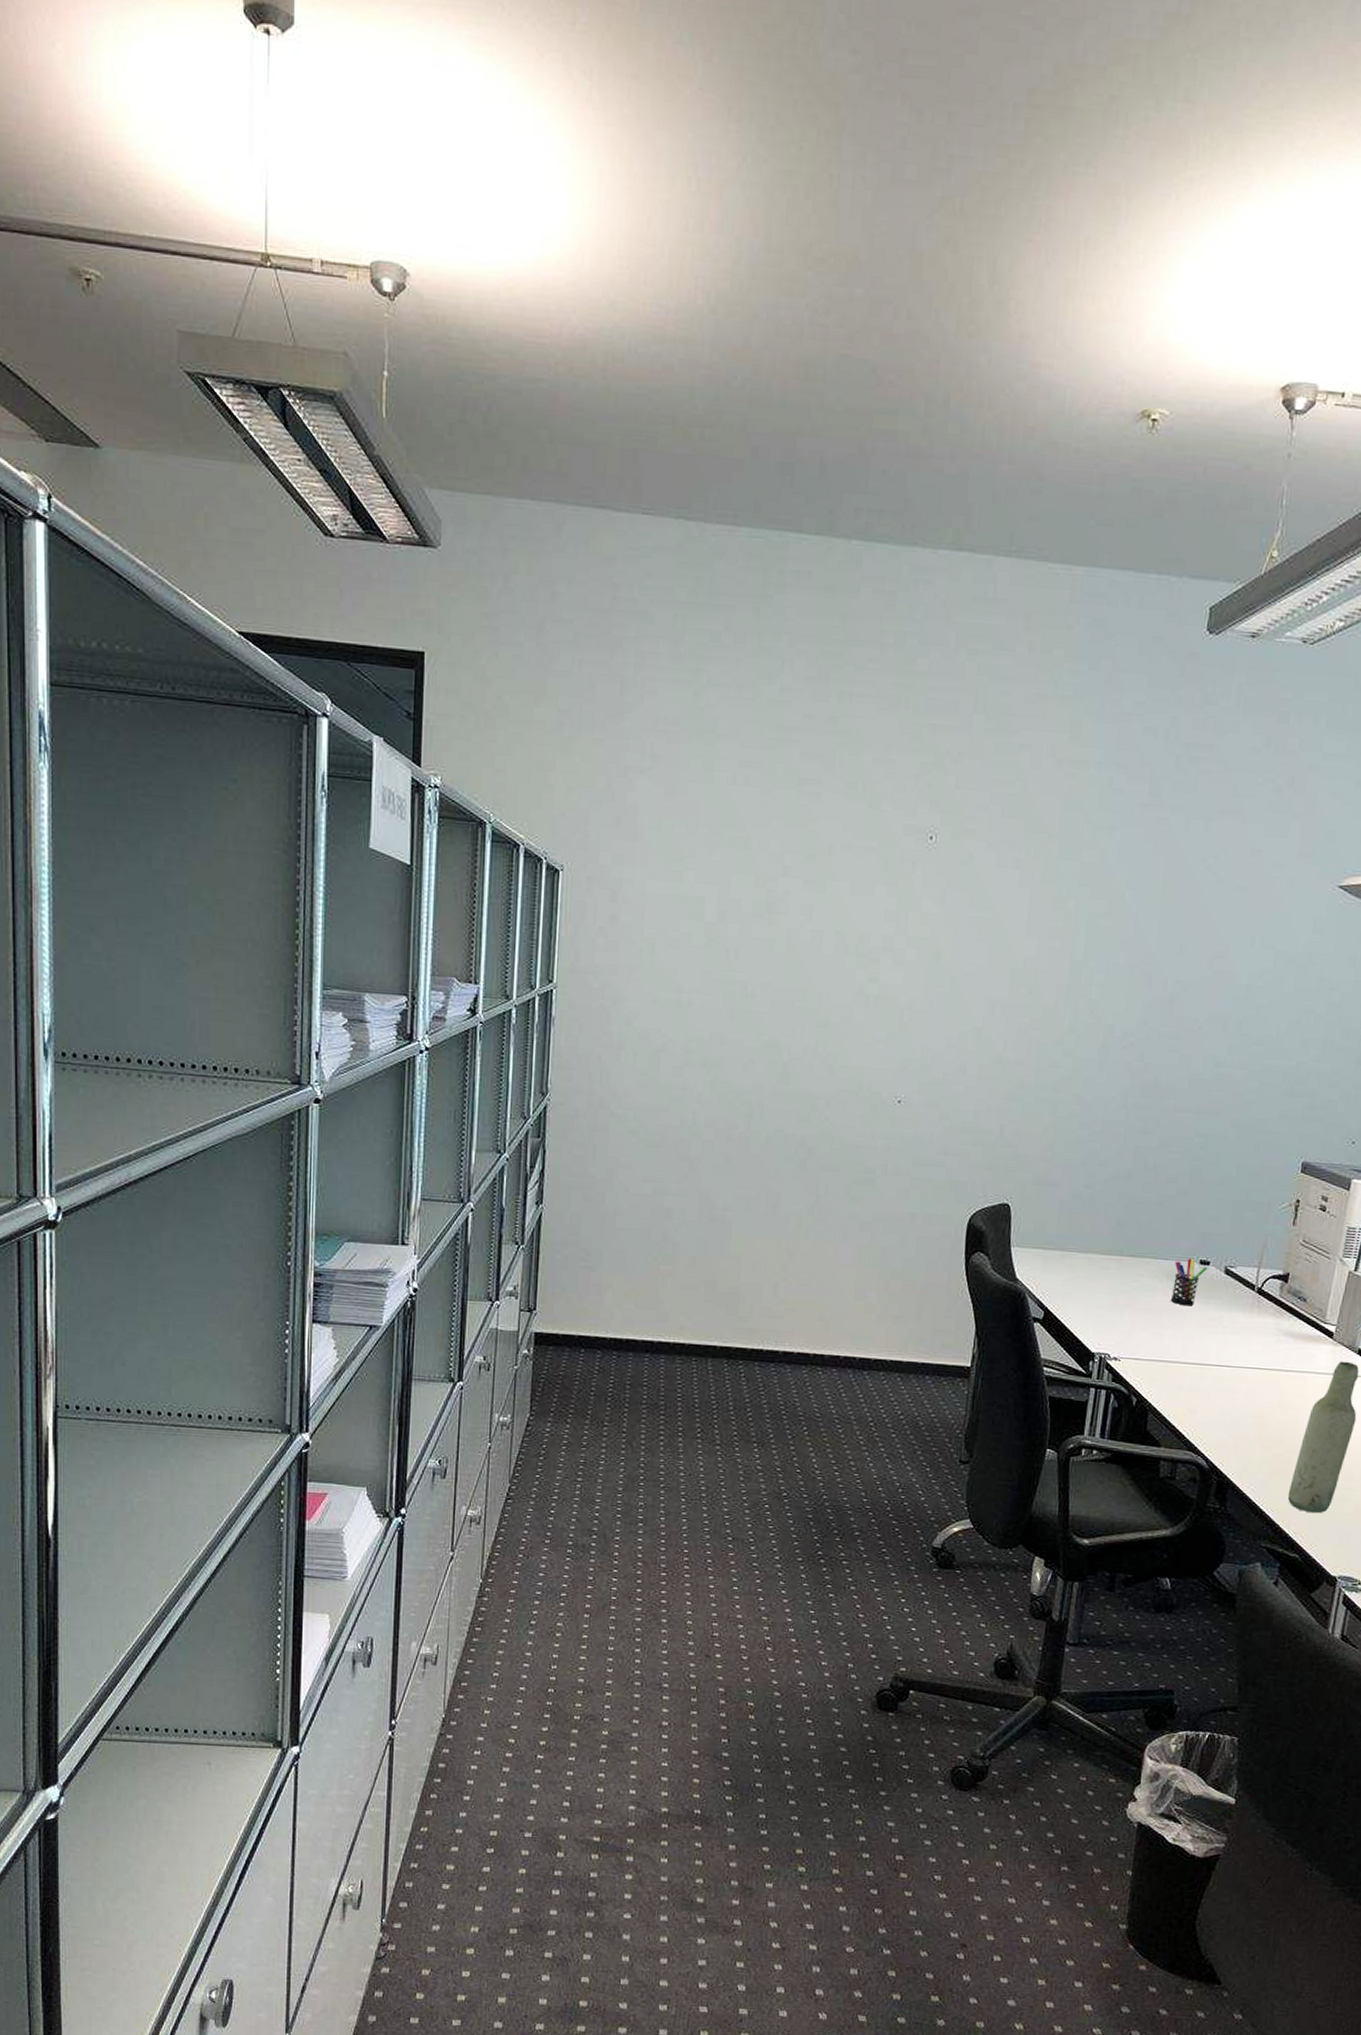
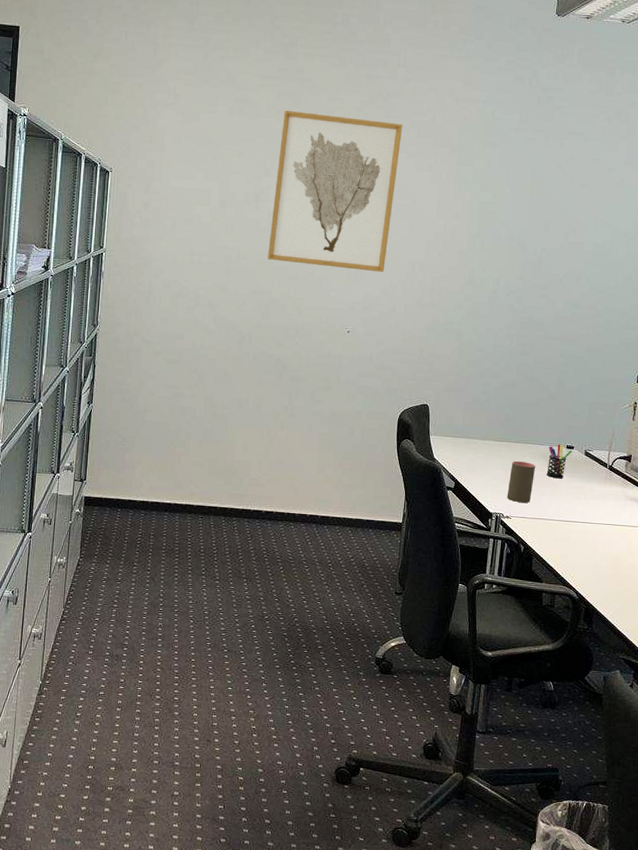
wall art: none [786,779,981,1017] -> present [267,111,403,273]
cup: none [1115,1282,1157,1339] -> present [507,461,536,503]

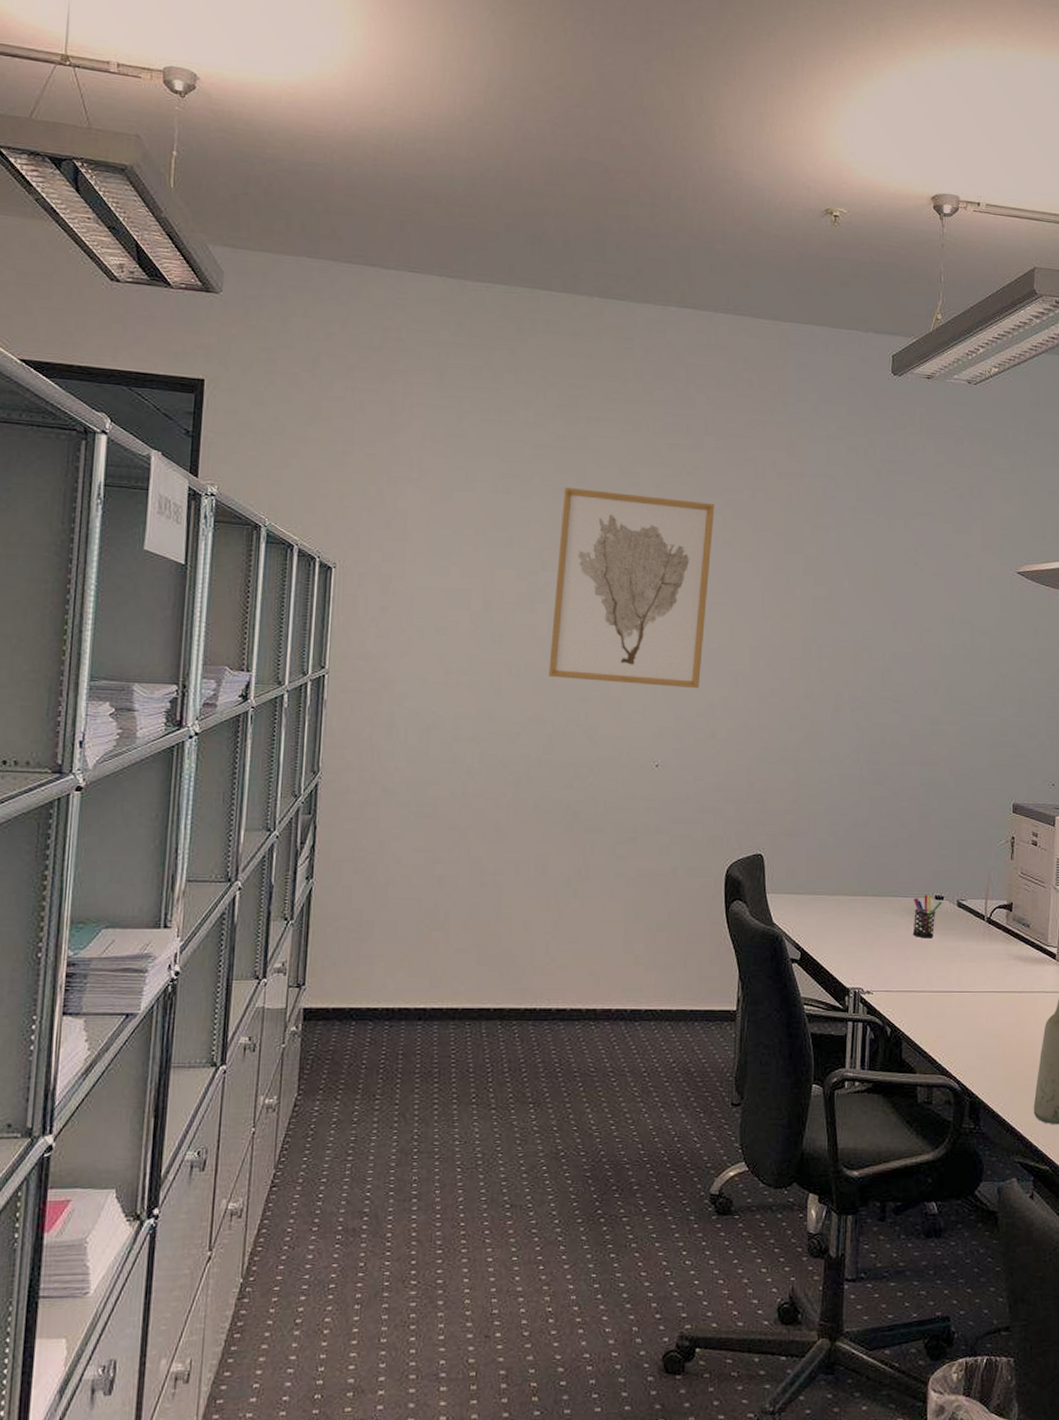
cup: present [507,461,536,503] -> none [866,920,900,972]

